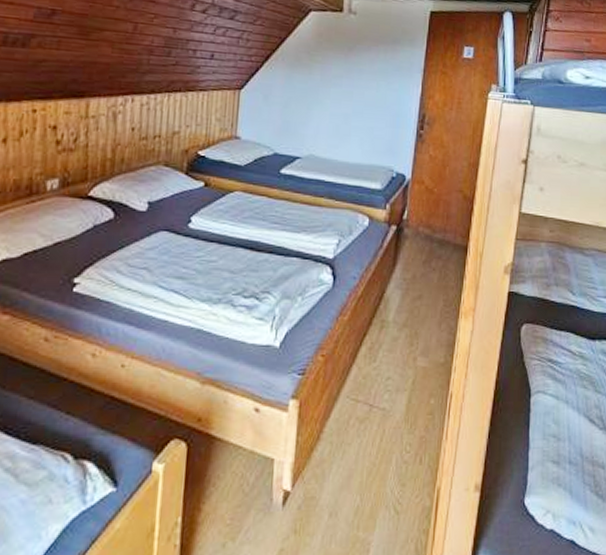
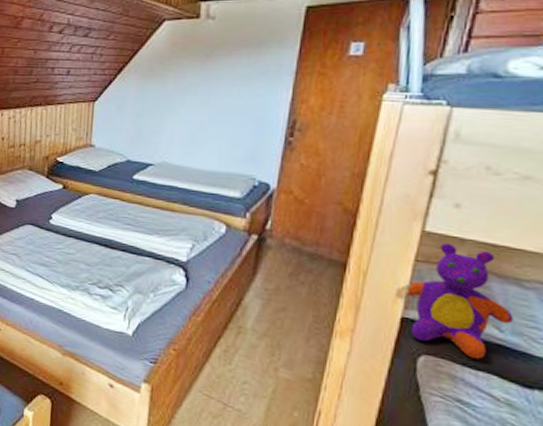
stuffed bear: none [513,222,580,321] -> present [409,243,514,359]

